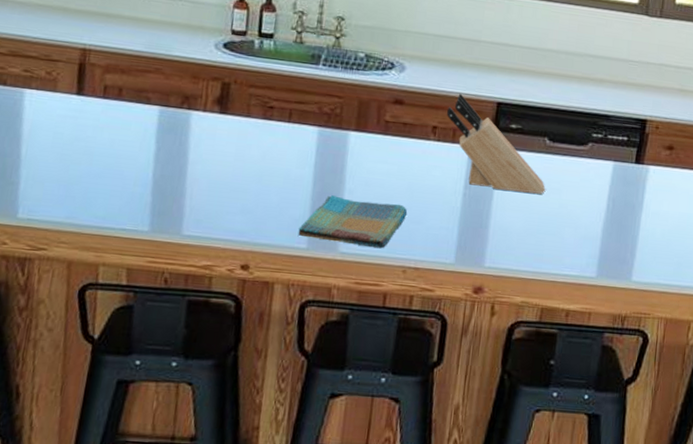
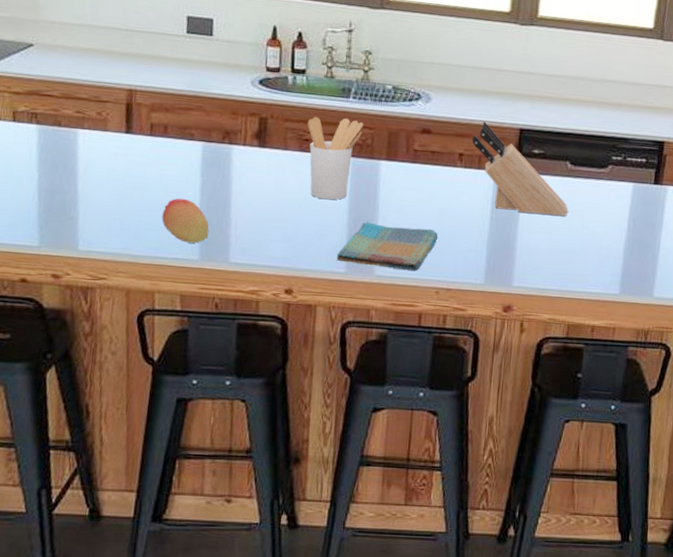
fruit: none [110,165,162,214] -> present [161,198,209,243]
utensil holder: none [272,83,333,171] -> present [307,117,364,200]

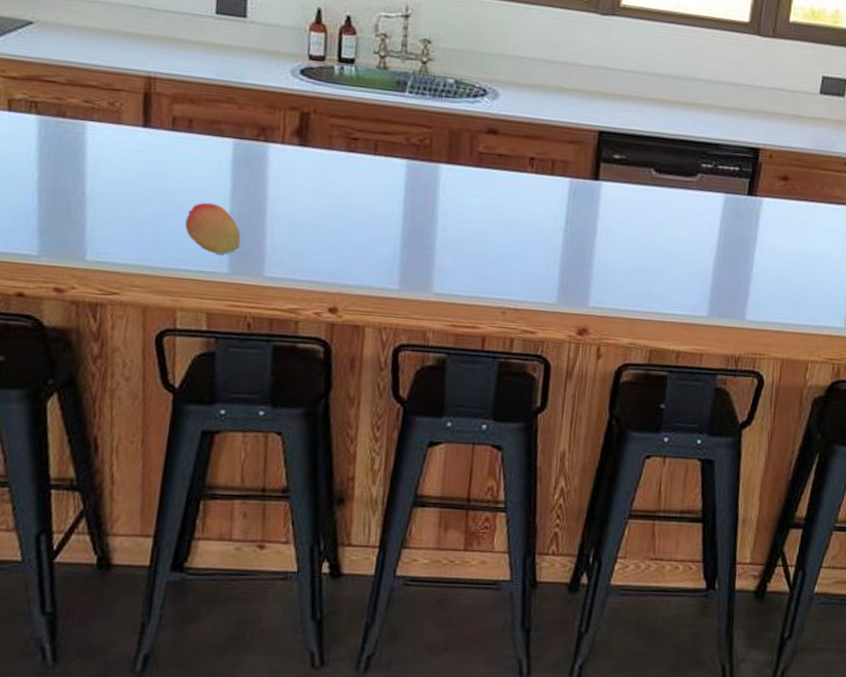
utensil holder: present [307,117,364,200] -> none [356,113,421,207]
dish towel: present [336,222,439,272] -> none [388,233,506,289]
knife block: present [471,121,569,216] -> none [544,121,653,229]

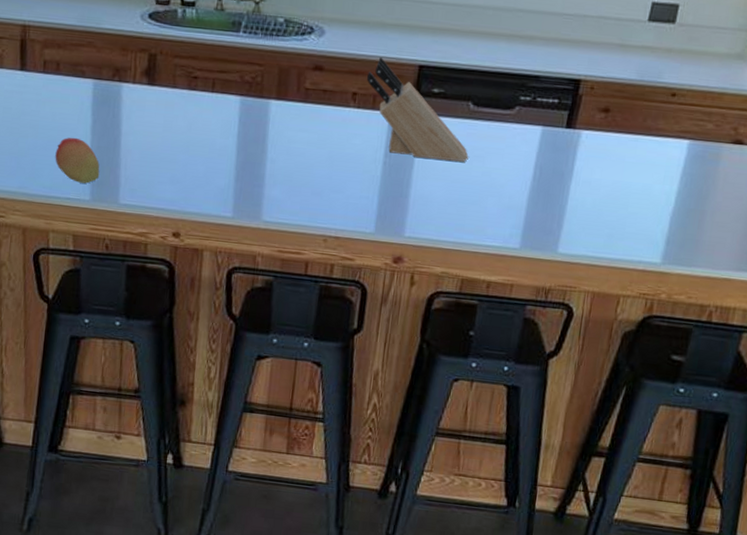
knife block: none [544,121,653,229] -> present [366,56,469,162]

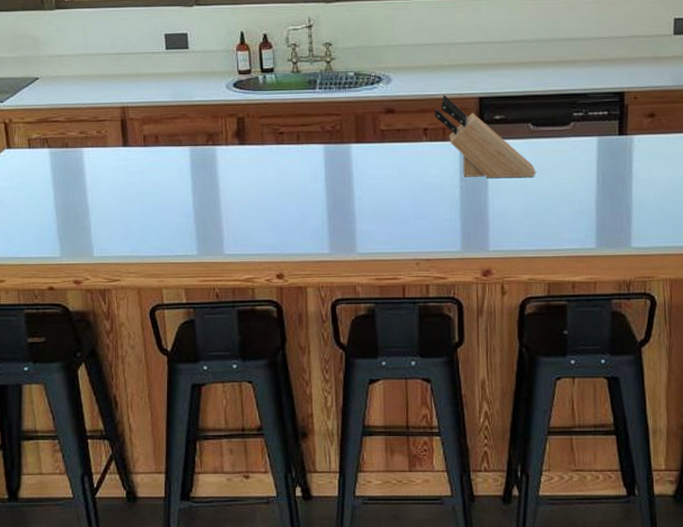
fruit: present [55,137,100,184] -> none [161,200,204,240]

